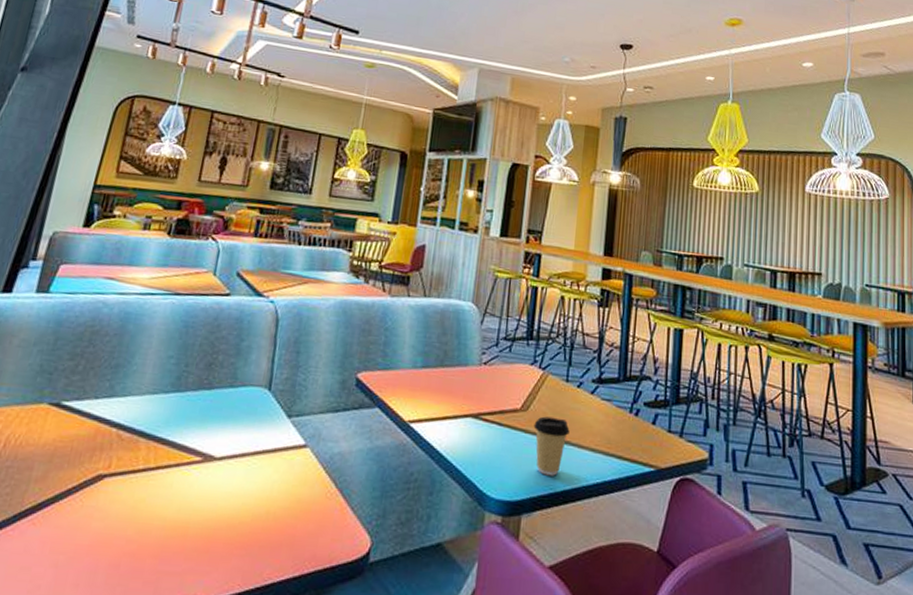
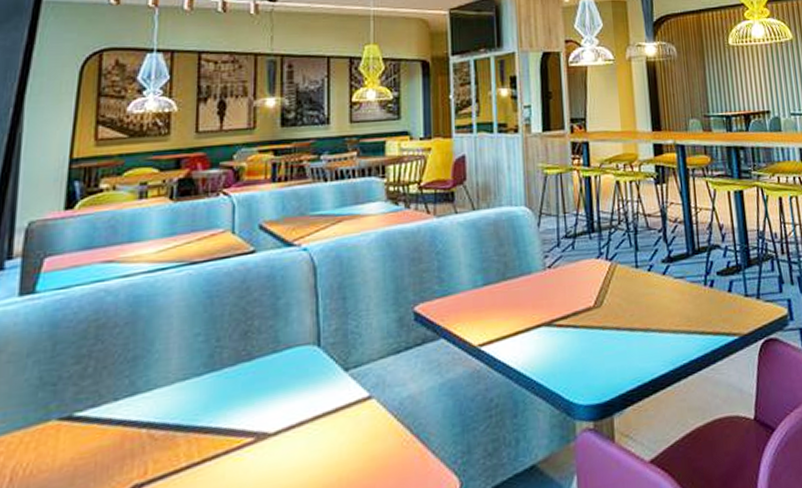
coffee cup: present [533,416,570,476] -> none [610,307,648,369]

